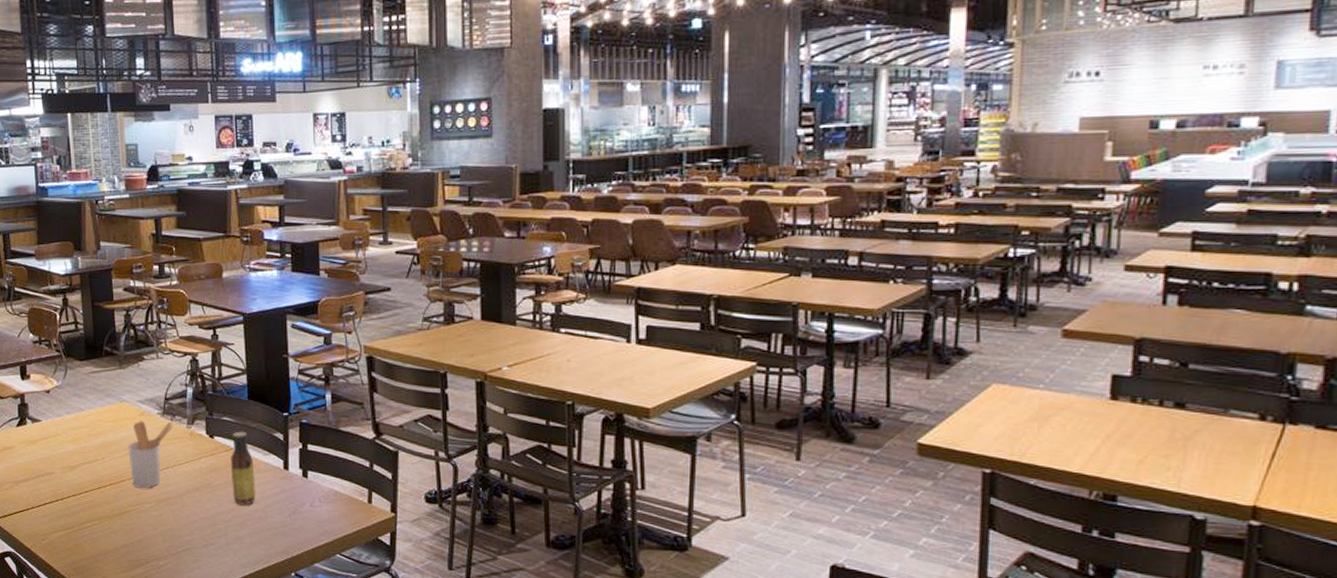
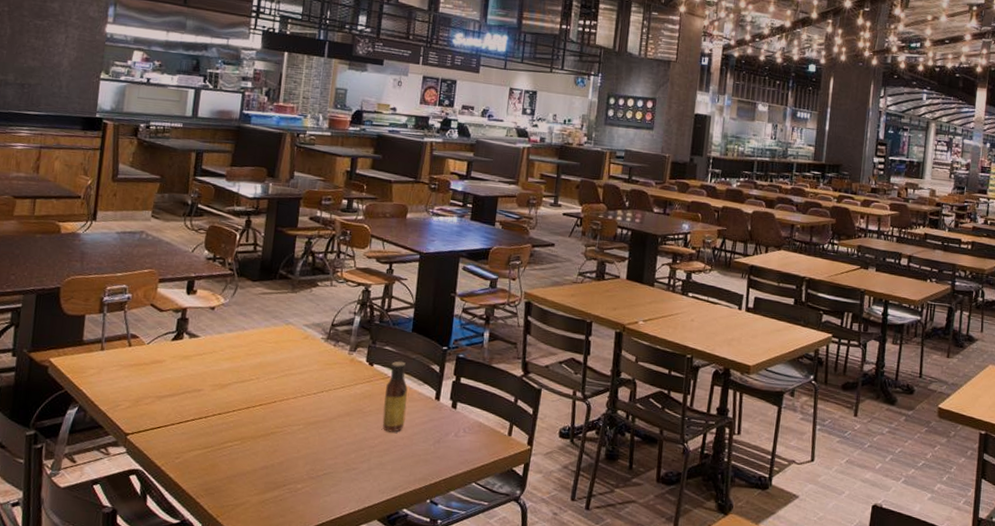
utensil holder: present [128,421,174,488] -> none [283,344,336,411]

